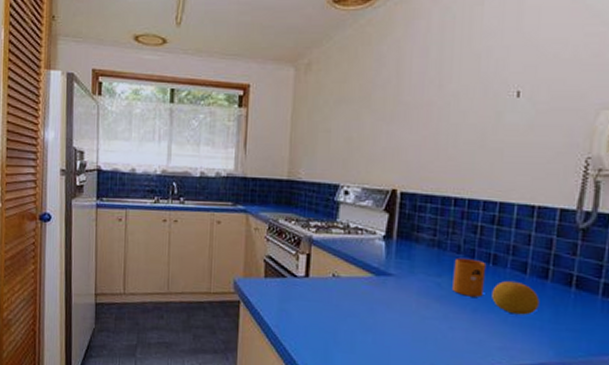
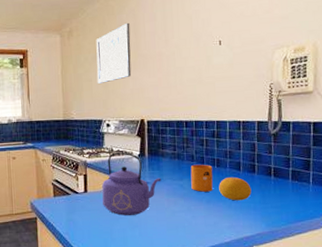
kettle: none [328,229,411,315] -> present [102,152,161,216]
wall art: none [337,57,391,136] -> present [96,22,132,84]

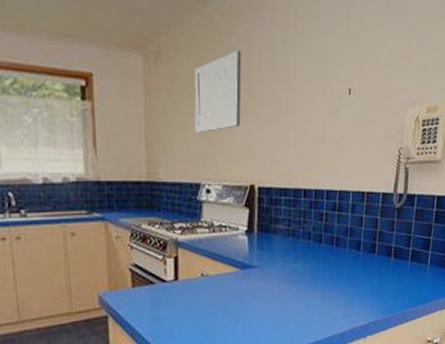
kettle: present [102,152,161,216] -> none [198,227,272,308]
mug: present [190,164,213,192] -> none [306,243,331,277]
fruit: present [219,176,252,201] -> none [336,258,370,286]

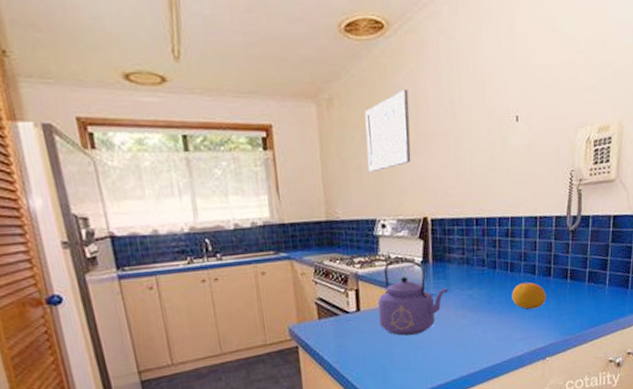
kettle: none [198,227,272,308] -> present [377,258,448,336]
fruit: none [336,258,370,286] -> present [512,282,546,310]

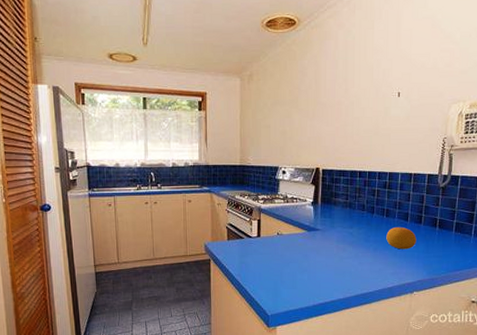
wall art: present [364,88,411,172] -> none [275,69,311,130]
kettle: present [377,258,448,336] -> none [275,199,332,260]

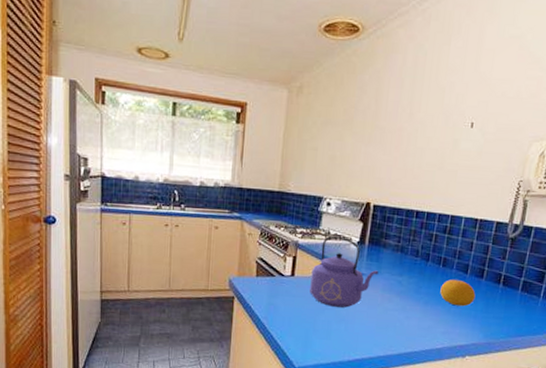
kettle: none [275,199,332,260] -> present [310,235,379,308]

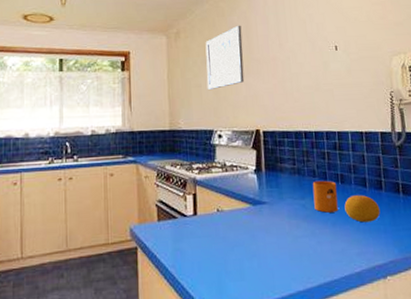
kettle: present [310,235,379,308] -> none [214,166,281,243]
wall art: none [323,85,372,155] -> present [205,25,245,90]
mug: none [410,260,438,293] -> present [312,180,338,213]

